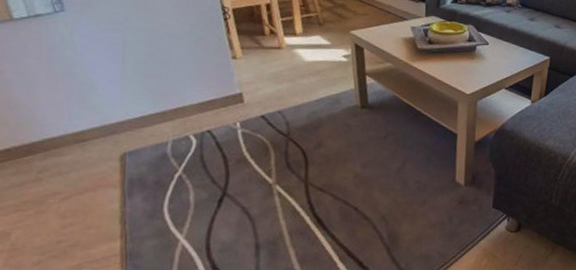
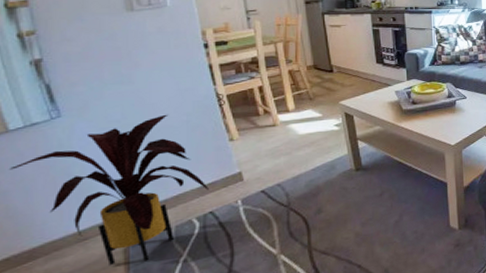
house plant: none [12,21,208,172] -> present [8,114,209,265]

